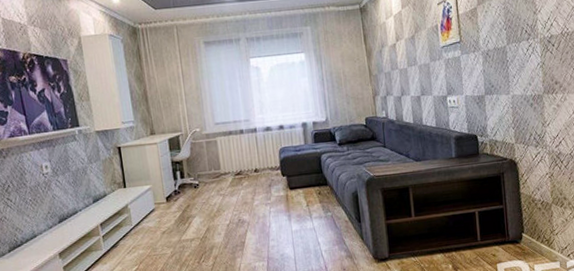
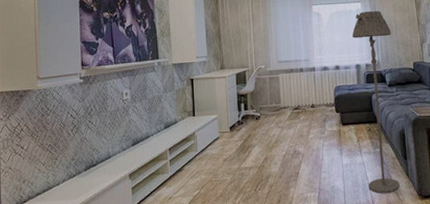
floor lamp: none [296,62,354,259] -> present [352,10,400,193]

